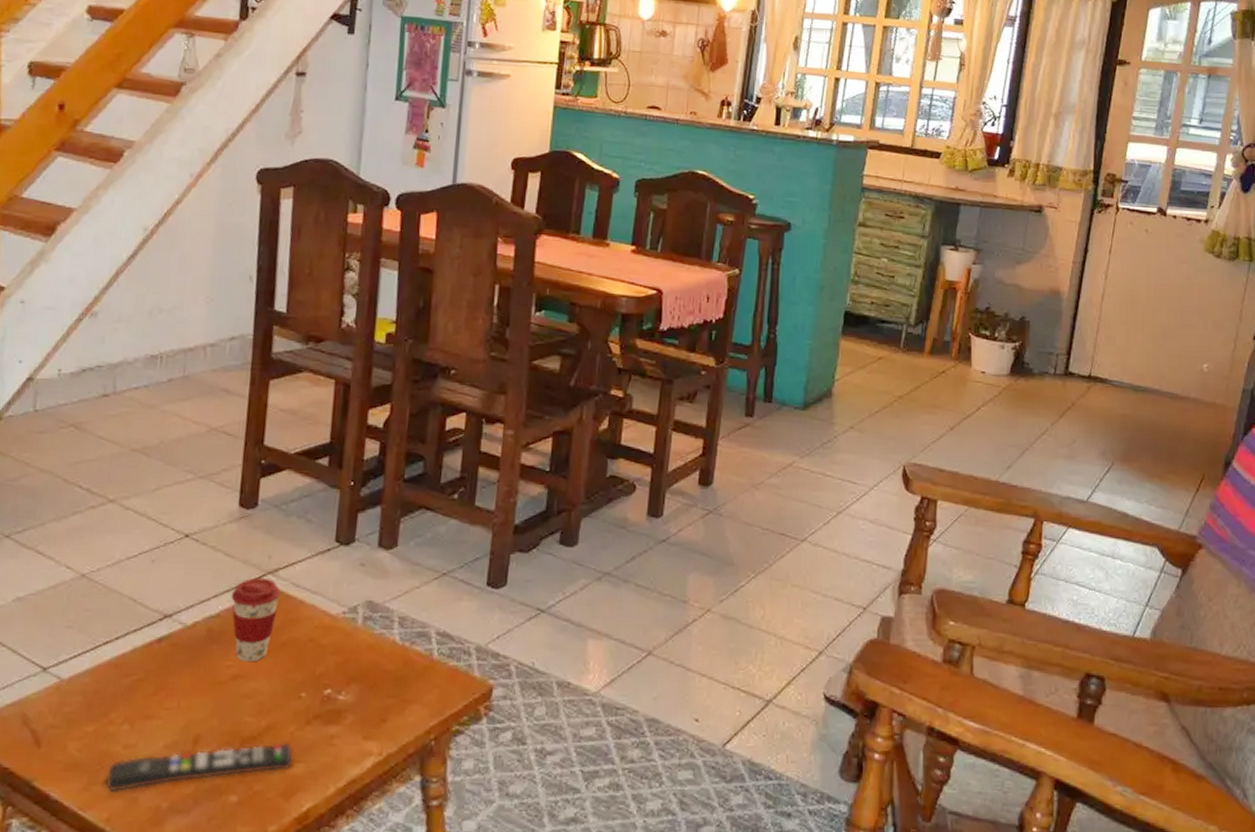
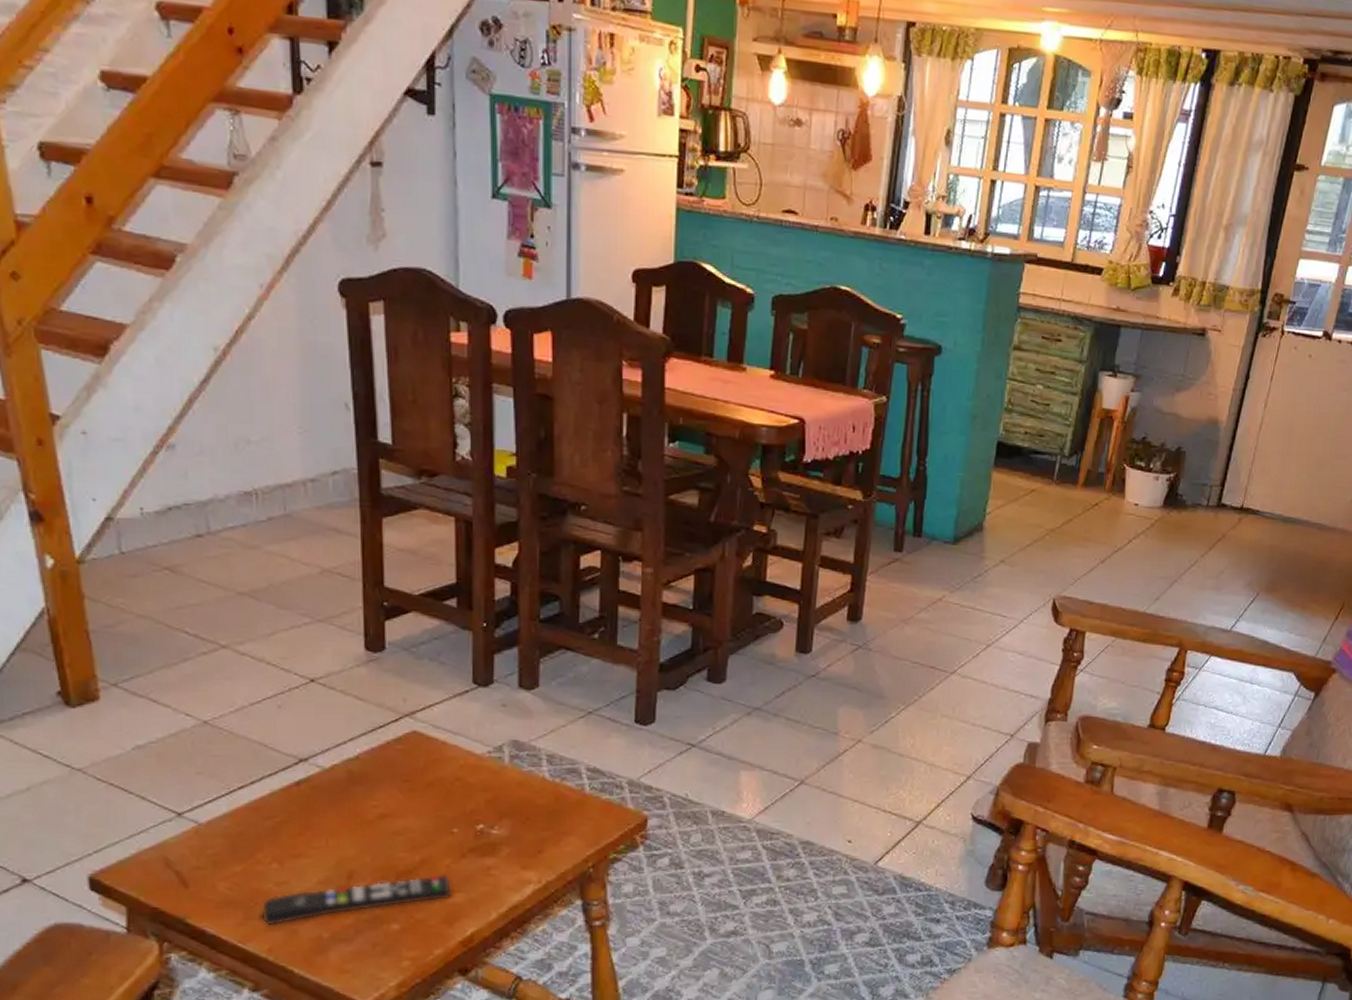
coffee cup: present [231,578,281,662] -> none [368,721,420,802]

